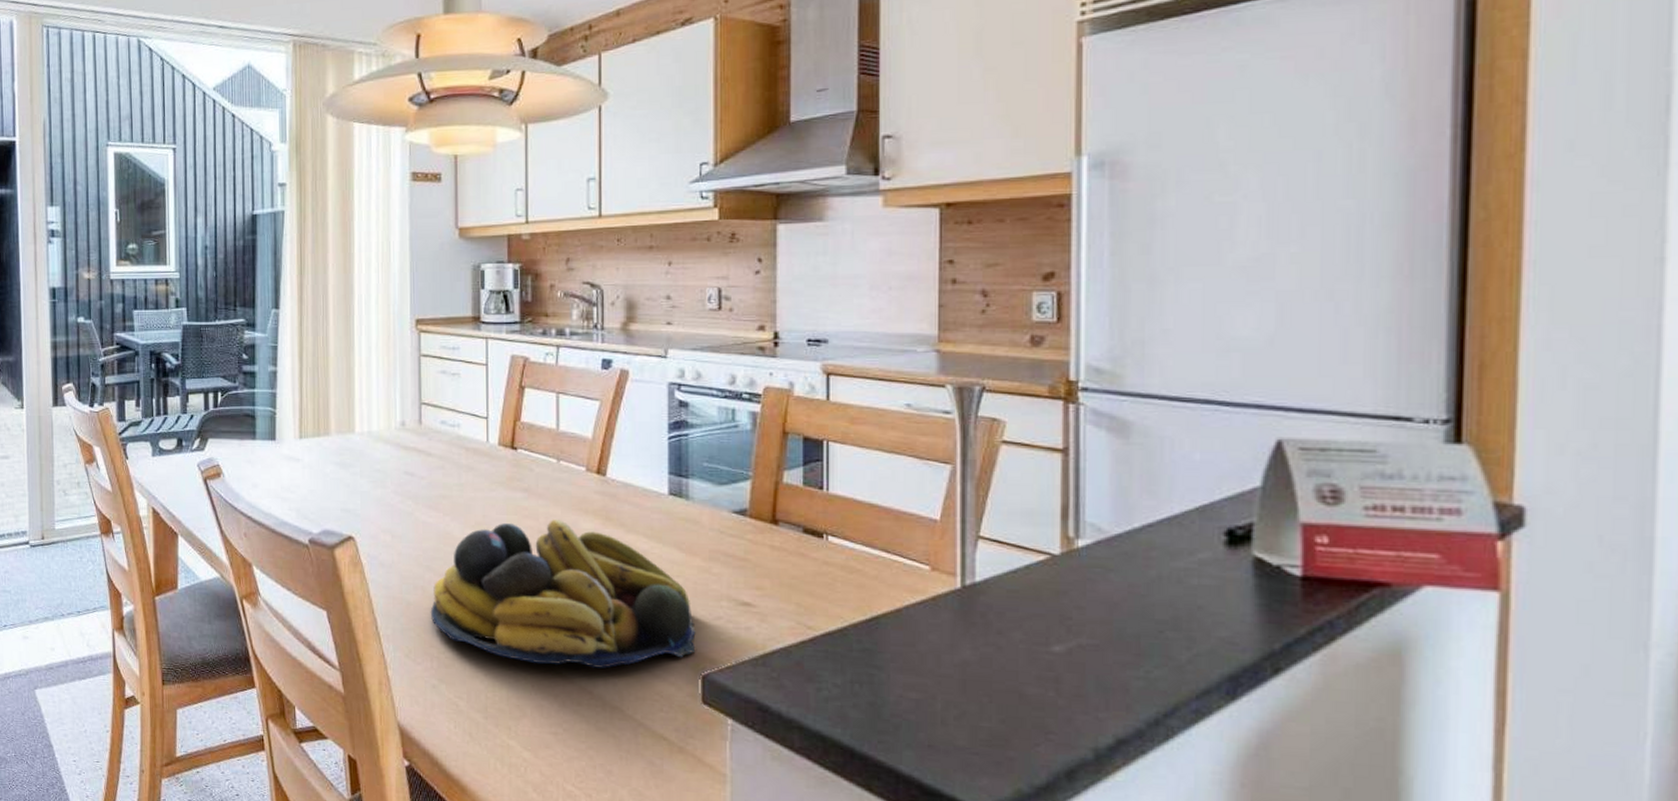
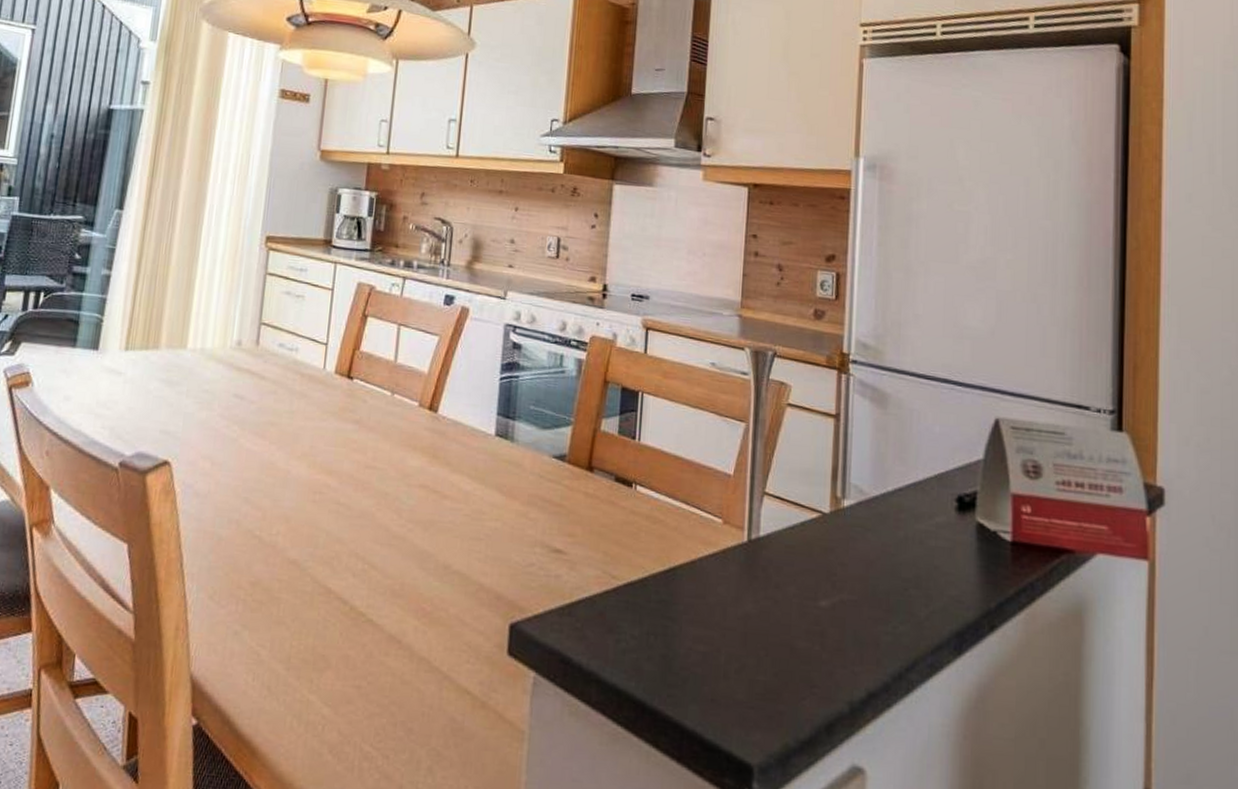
fruit bowl: present [430,519,696,668] -> none [242,454,509,616]

